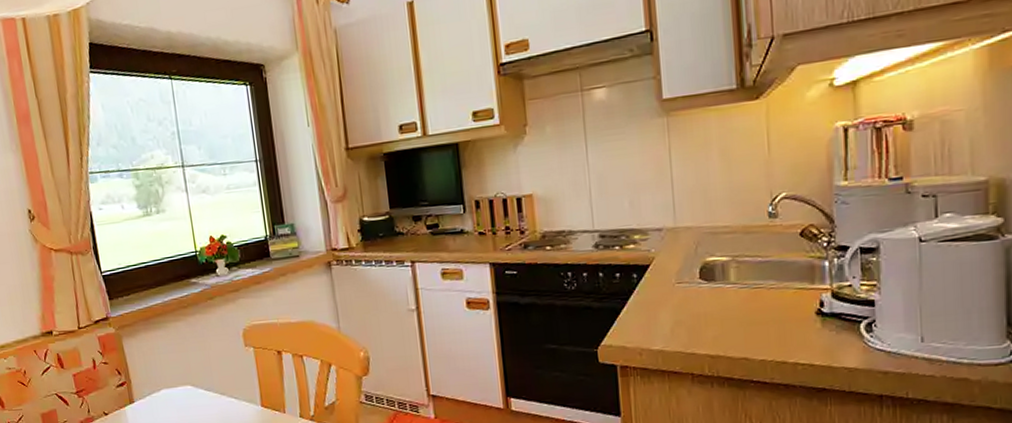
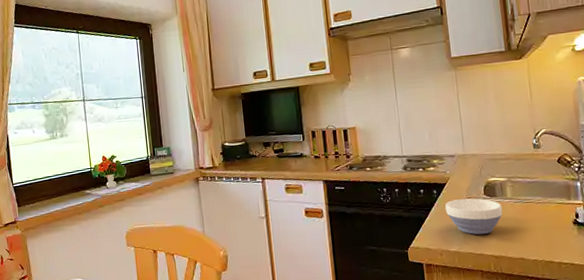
bowl: none [647,283,724,330] -> present [445,198,503,235]

